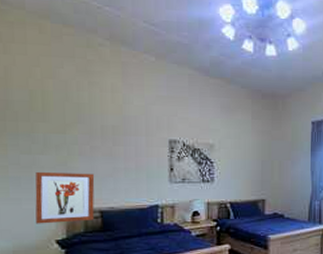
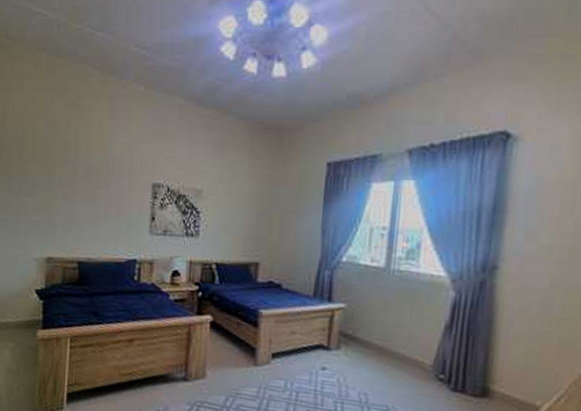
wall art: present [35,171,95,224] -> none [20,214,76,272]

